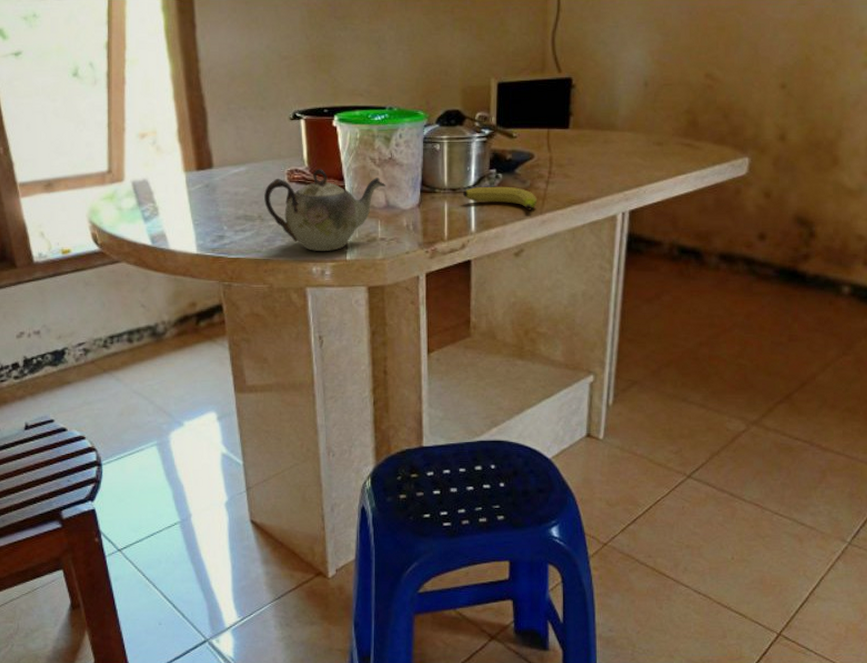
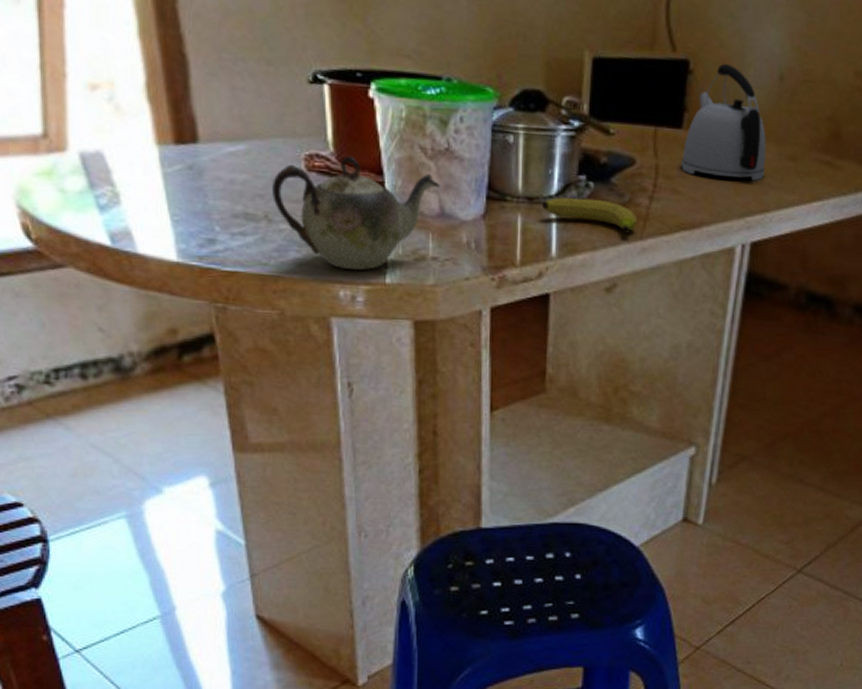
kettle: none [570,78,638,164] -> present [681,64,767,182]

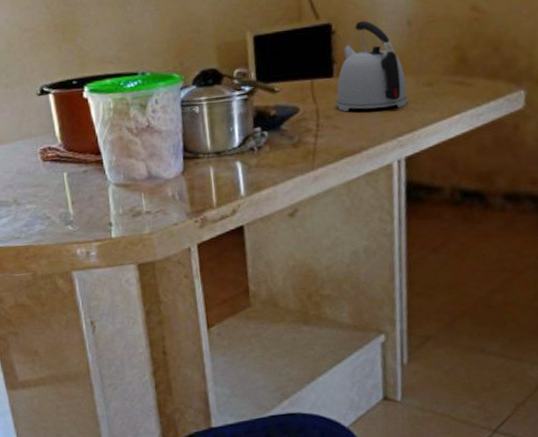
teapot: present [272,156,441,270] -> none [17,144,147,232]
fruit: present [542,197,638,234] -> none [228,144,308,168]

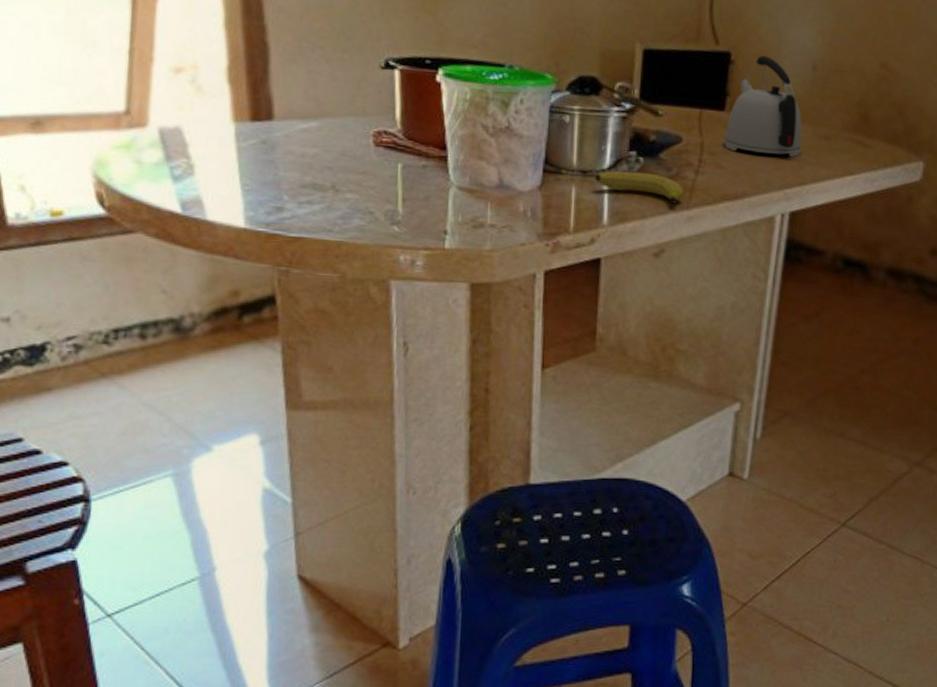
fruit: none [228,144,308,168] -> present [595,171,684,204]

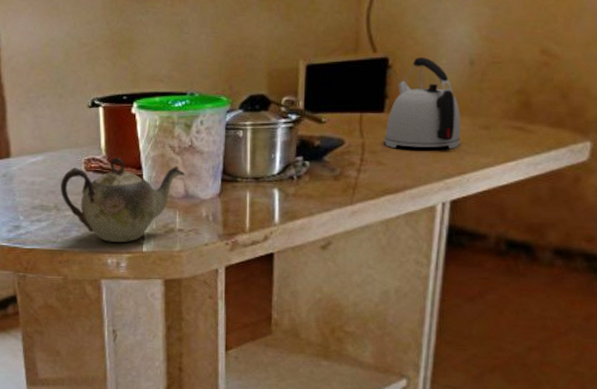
teapot: none [340,132,501,236] -> present [61,157,186,242]
fruit: present [595,171,684,204] -> none [267,175,348,201]

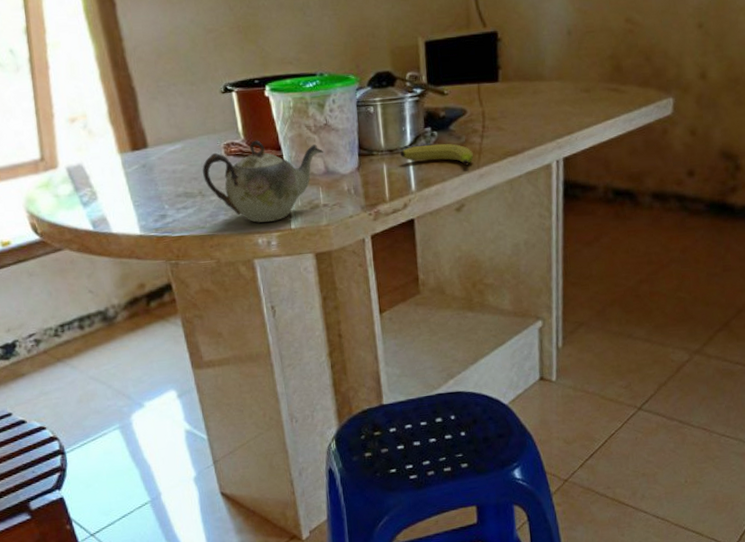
fruit: none [267,175,348,201] -> present [400,143,474,166]
kettle: present [384,57,461,150] -> none [501,30,567,114]

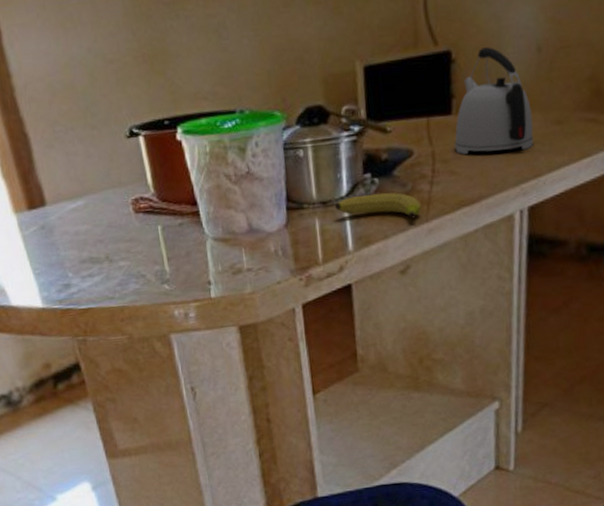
teapot: present [202,140,324,223] -> none [108,193,247,292]
kettle: none [501,30,567,114] -> present [455,47,534,154]

